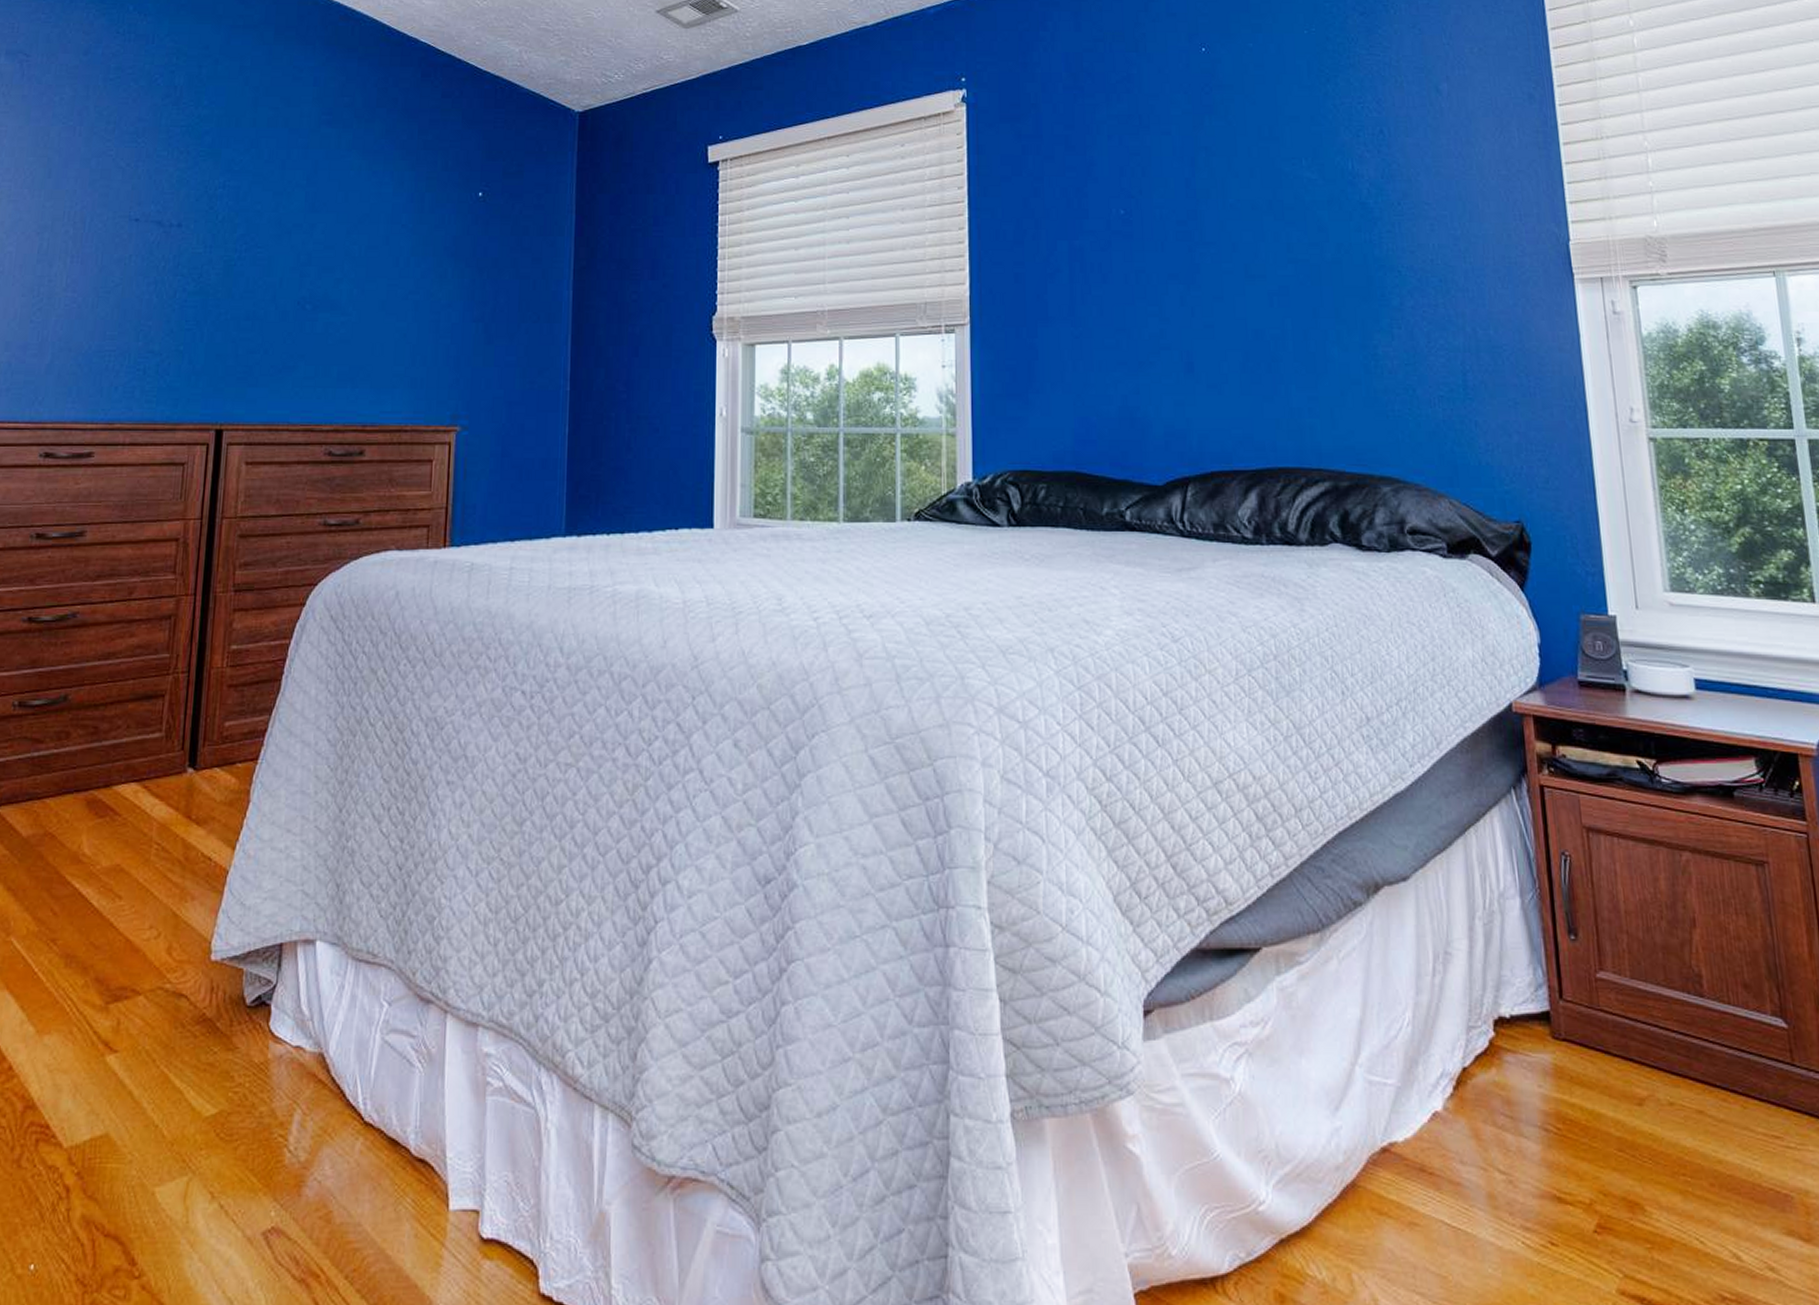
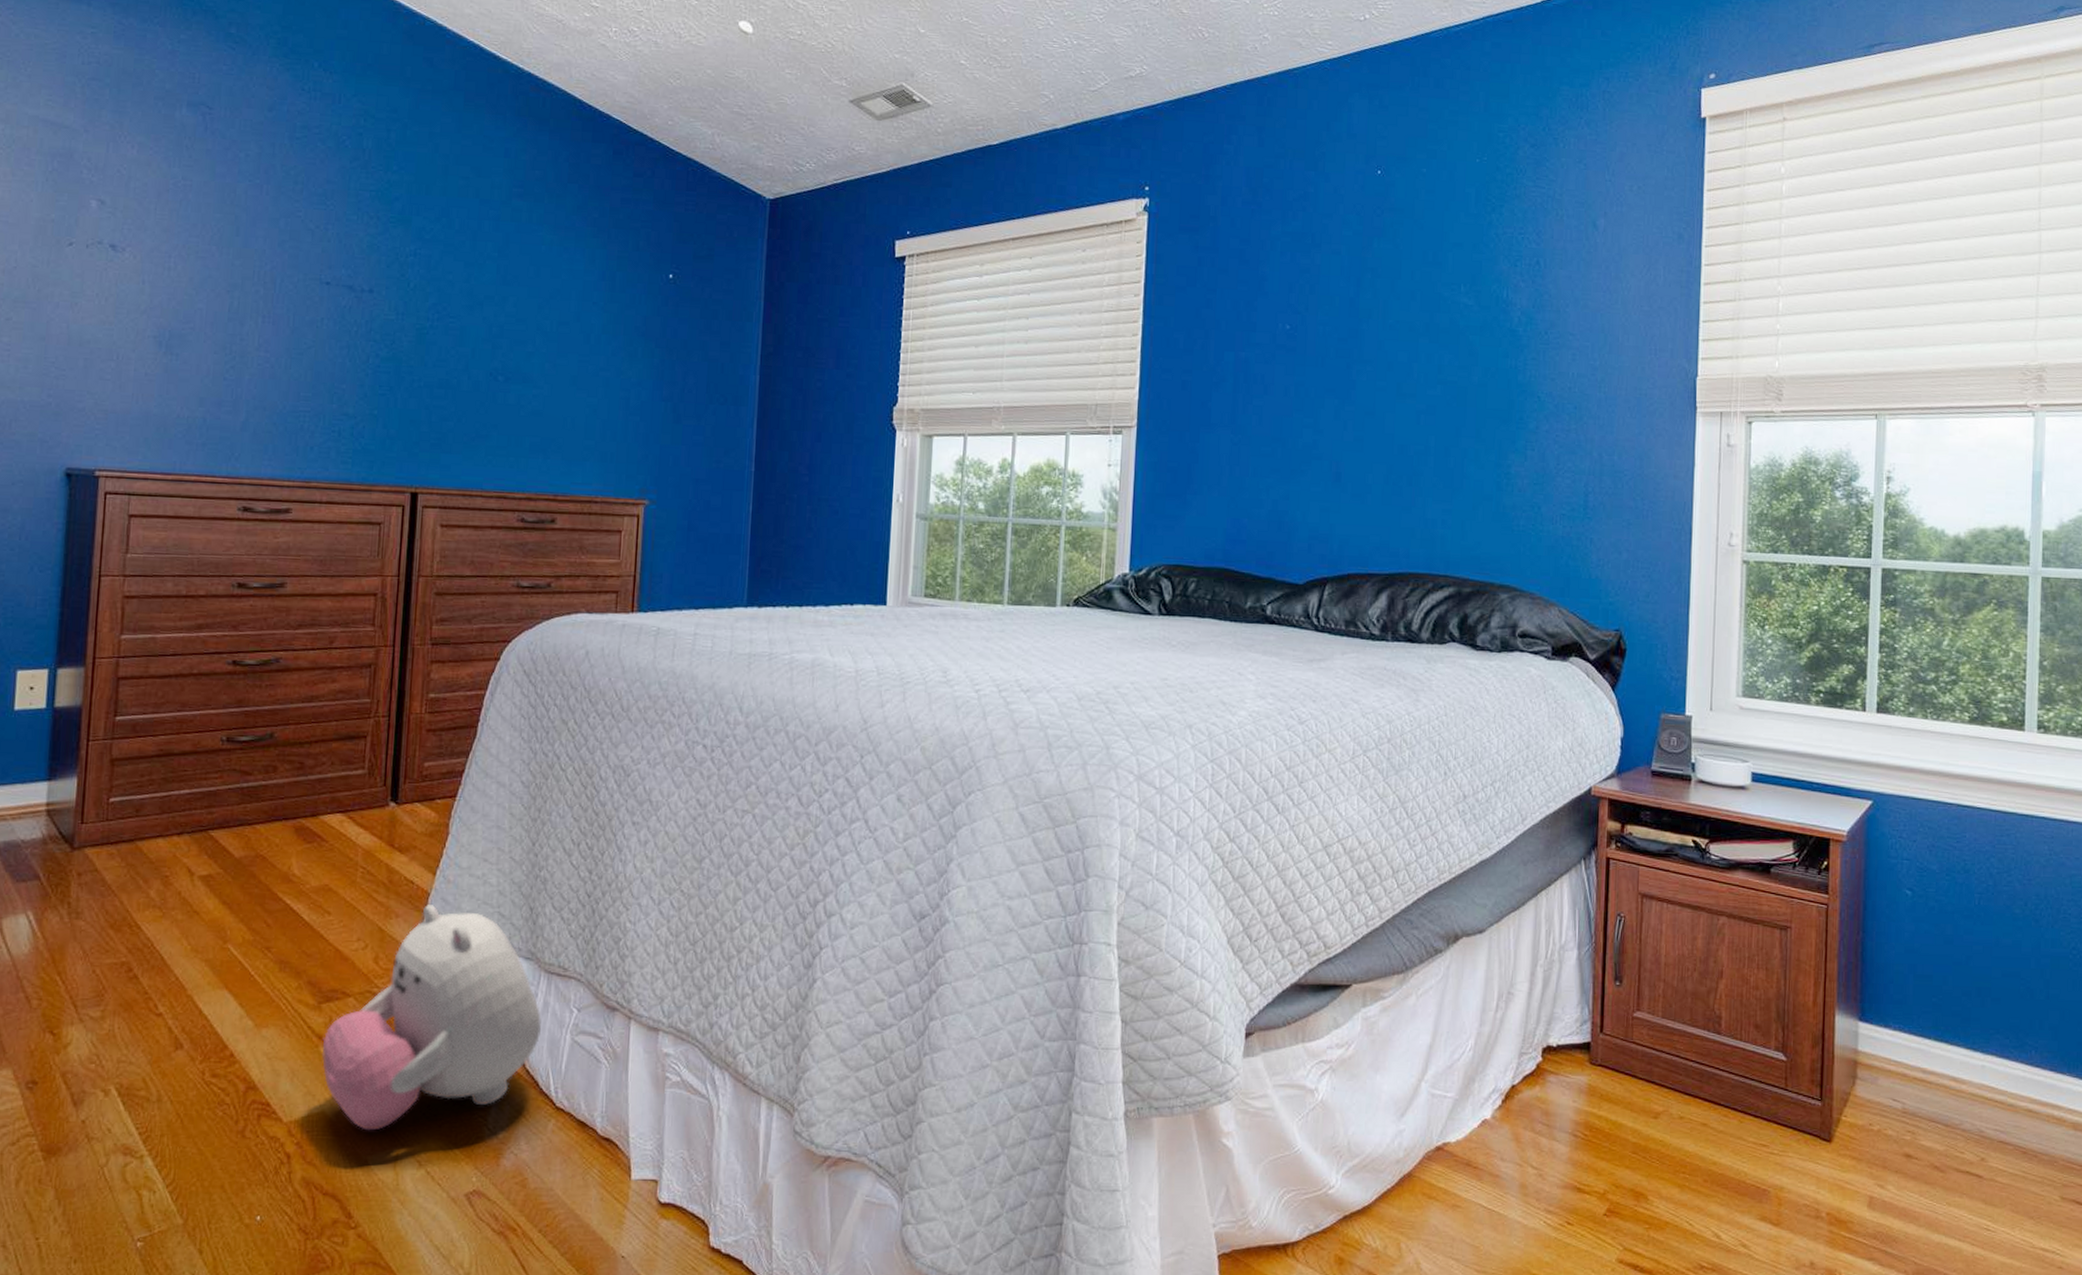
plush toy: none [107,884,348,1156] -> present [321,905,541,1131]

